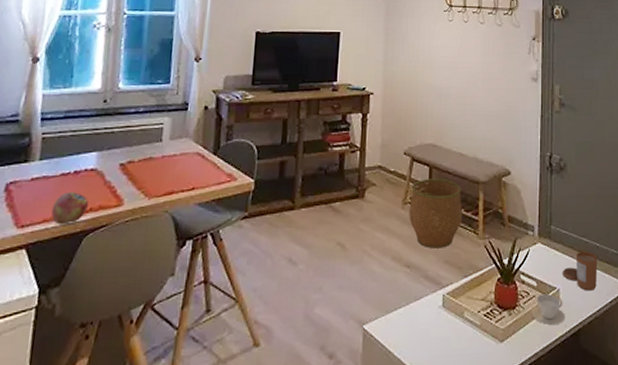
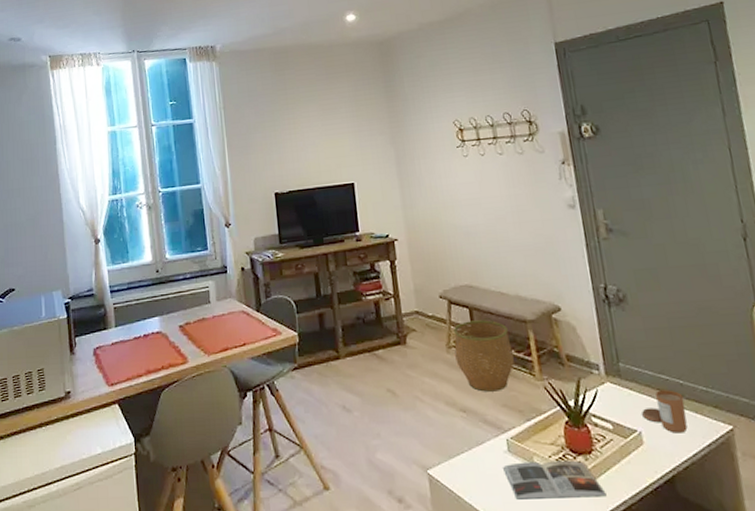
fruit: present [51,192,89,225] -> none [131,353,161,382]
magazine: none [435,315,522,353] -> present [503,460,606,500]
teacup: present [531,294,566,326] -> none [611,437,655,472]

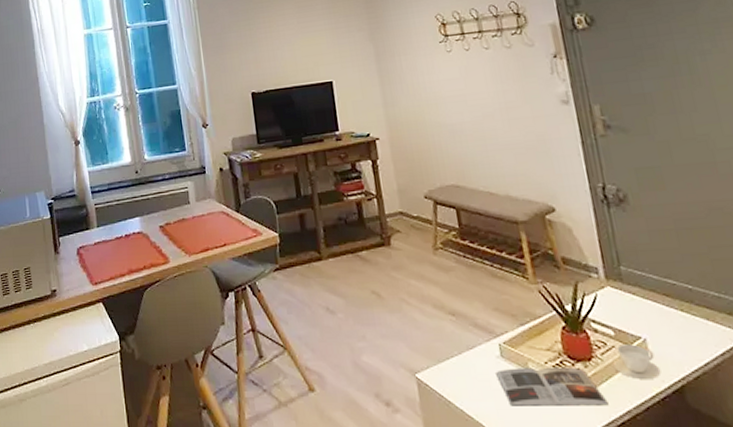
basket: present [453,318,515,392] -> none [439,219,507,295]
teacup: none [611,437,655,472] -> present [612,344,661,380]
candle: present [642,390,688,433] -> none [646,295,698,341]

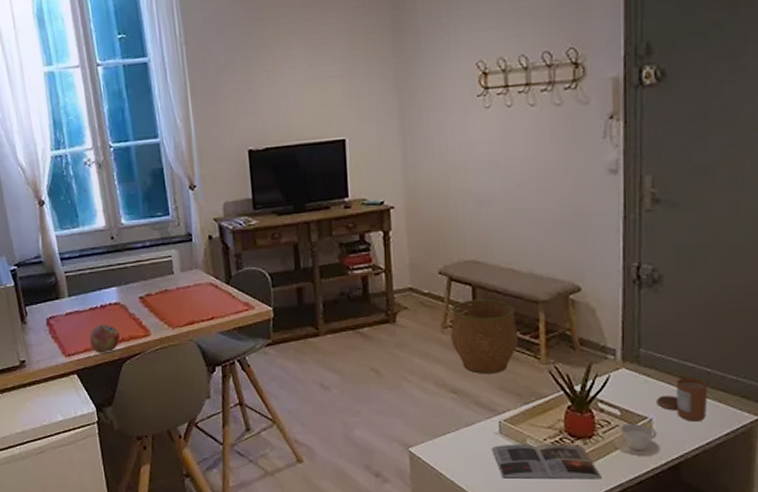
fruit: none [114,253,143,281] -> present [89,324,121,354]
basket: none [439,219,507,295] -> present [450,297,519,374]
candle: none [646,295,698,341] -> present [657,378,708,422]

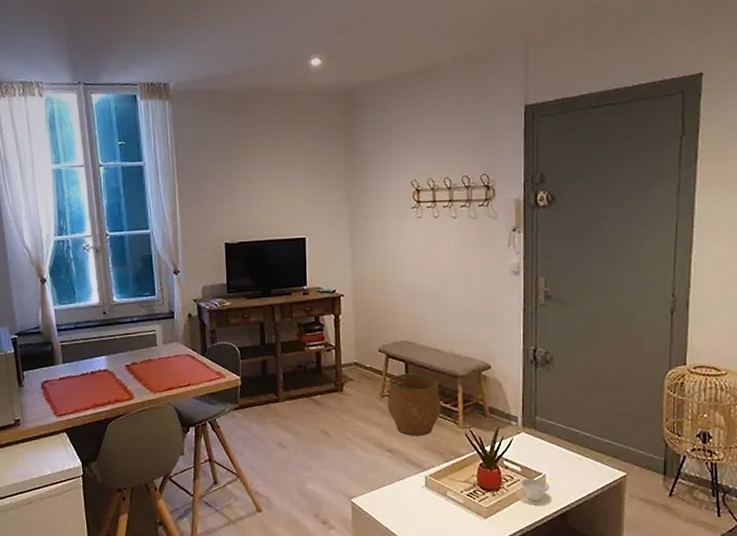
fruit: present [89,324,121,354] -> none [79,389,107,414]
magazine: present [492,444,602,479] -> none [419,495,506,525]
candle: present [657,378,708,422] -> none [549,441,588,477]

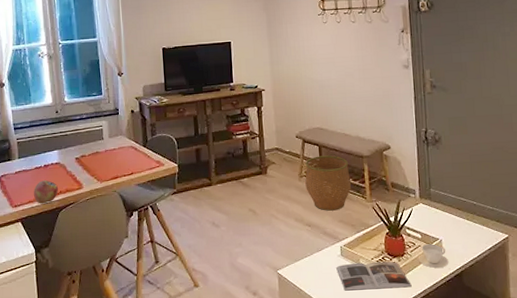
fruit: none [79,389,107,414] -> present [33,180,59,204]
magazine: none [419,495,506,525] -> present [336,261,412,291]

